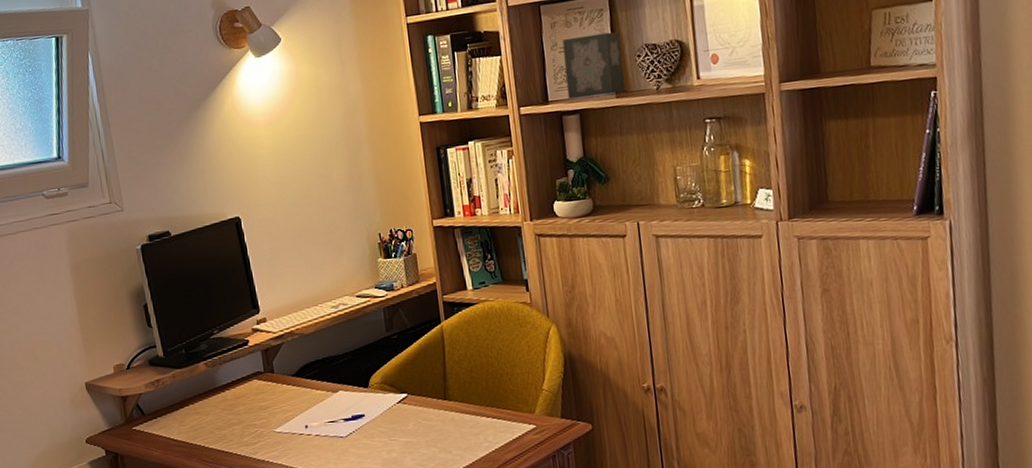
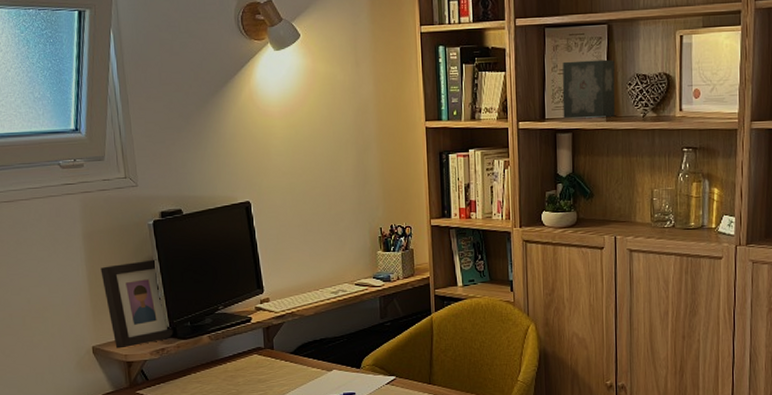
picture frame: none [90,285,173,383] -> present [100,259,179,349]

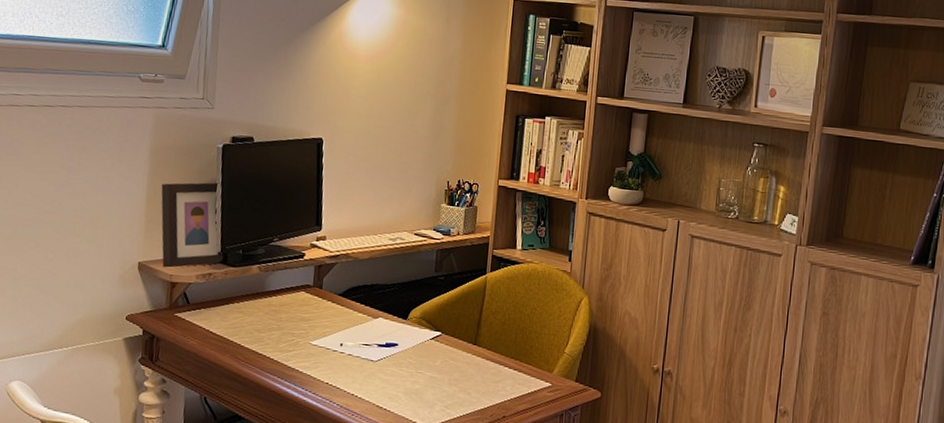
decorative box: present [562,59,615,119] -> none [641,46,697,104]

